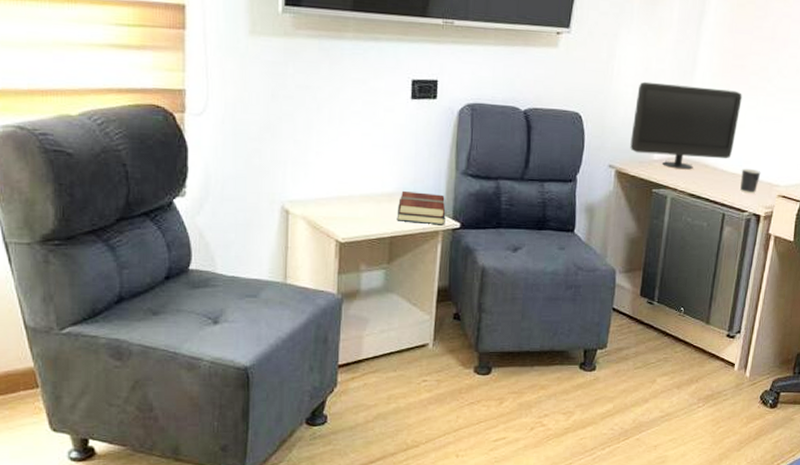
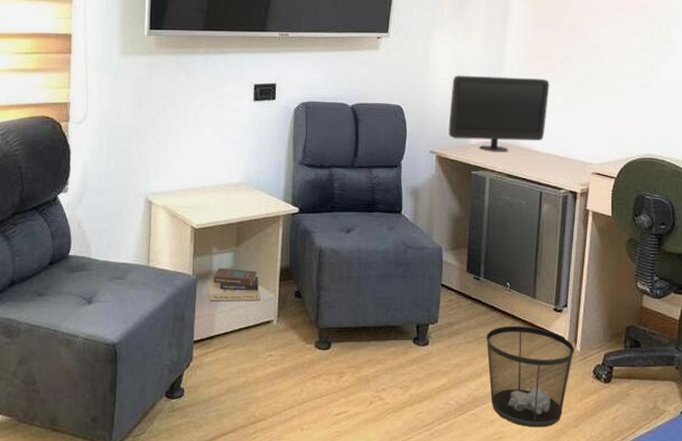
books: none [354,286,414,323] -> present [207,268,260,302]
books: present [396,190,446,226] -> none [243,180,286,211]
waste bin: none [655,351,744,452] -> present [486,325,575,428]
mug: present [740,168,761,194] -> none [555,148,574,172]

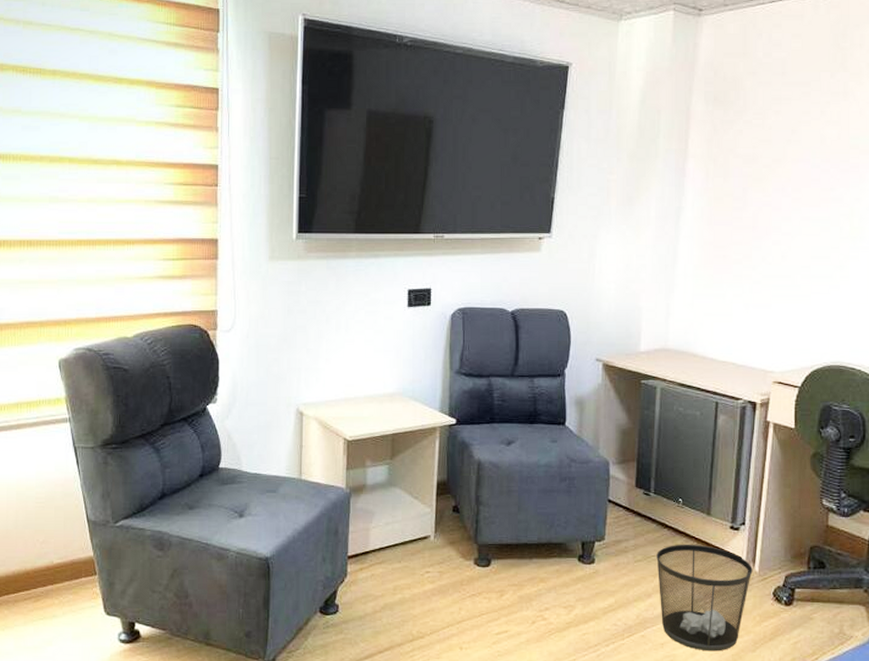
books: present [207,268,260,302] -> none [362,481,416,516]
computer monitor: present [448,75,549,152] -> none [616,277,727,360]

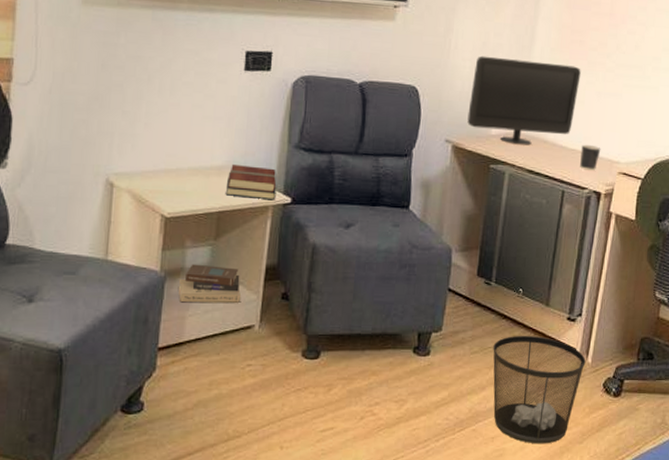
books: none [362,481,416,516] -> present [178,264,241,303]
books: none [397,390,442,422] -> present [225,163,277,201]
computer monitor: none [616,277,727,360] -> present [467,55,581,146]
mug: none [732,356,753,381] -> present [580,144,601,171]

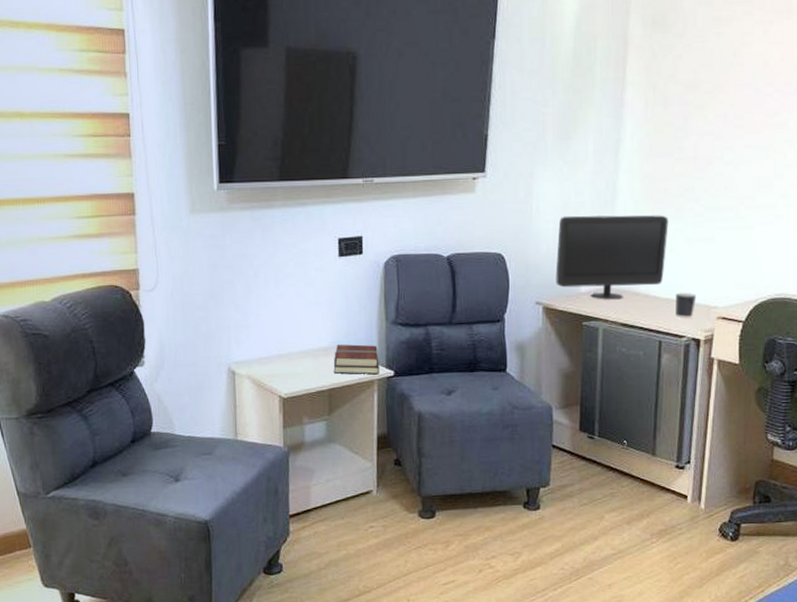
books: present [178,264,241,303] -> none [300,438,357,474]
waste bin: present [493,335,586,444] -> none [602,485,699,590]

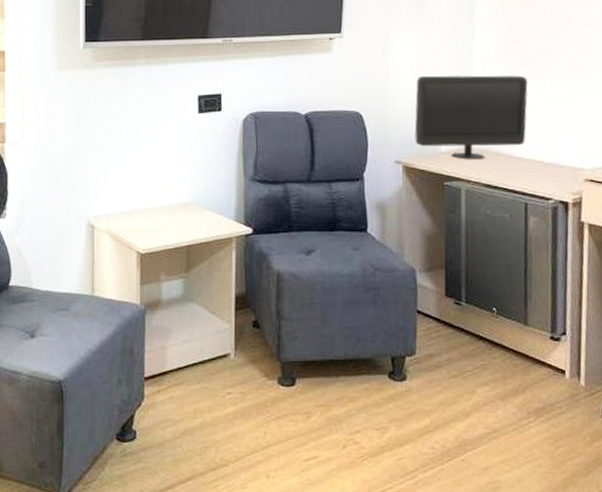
books: present [333,344,380,375] -> none [191,200,238,232]
mug: present [675,292,697,318] -> none [539,153,562,180]

